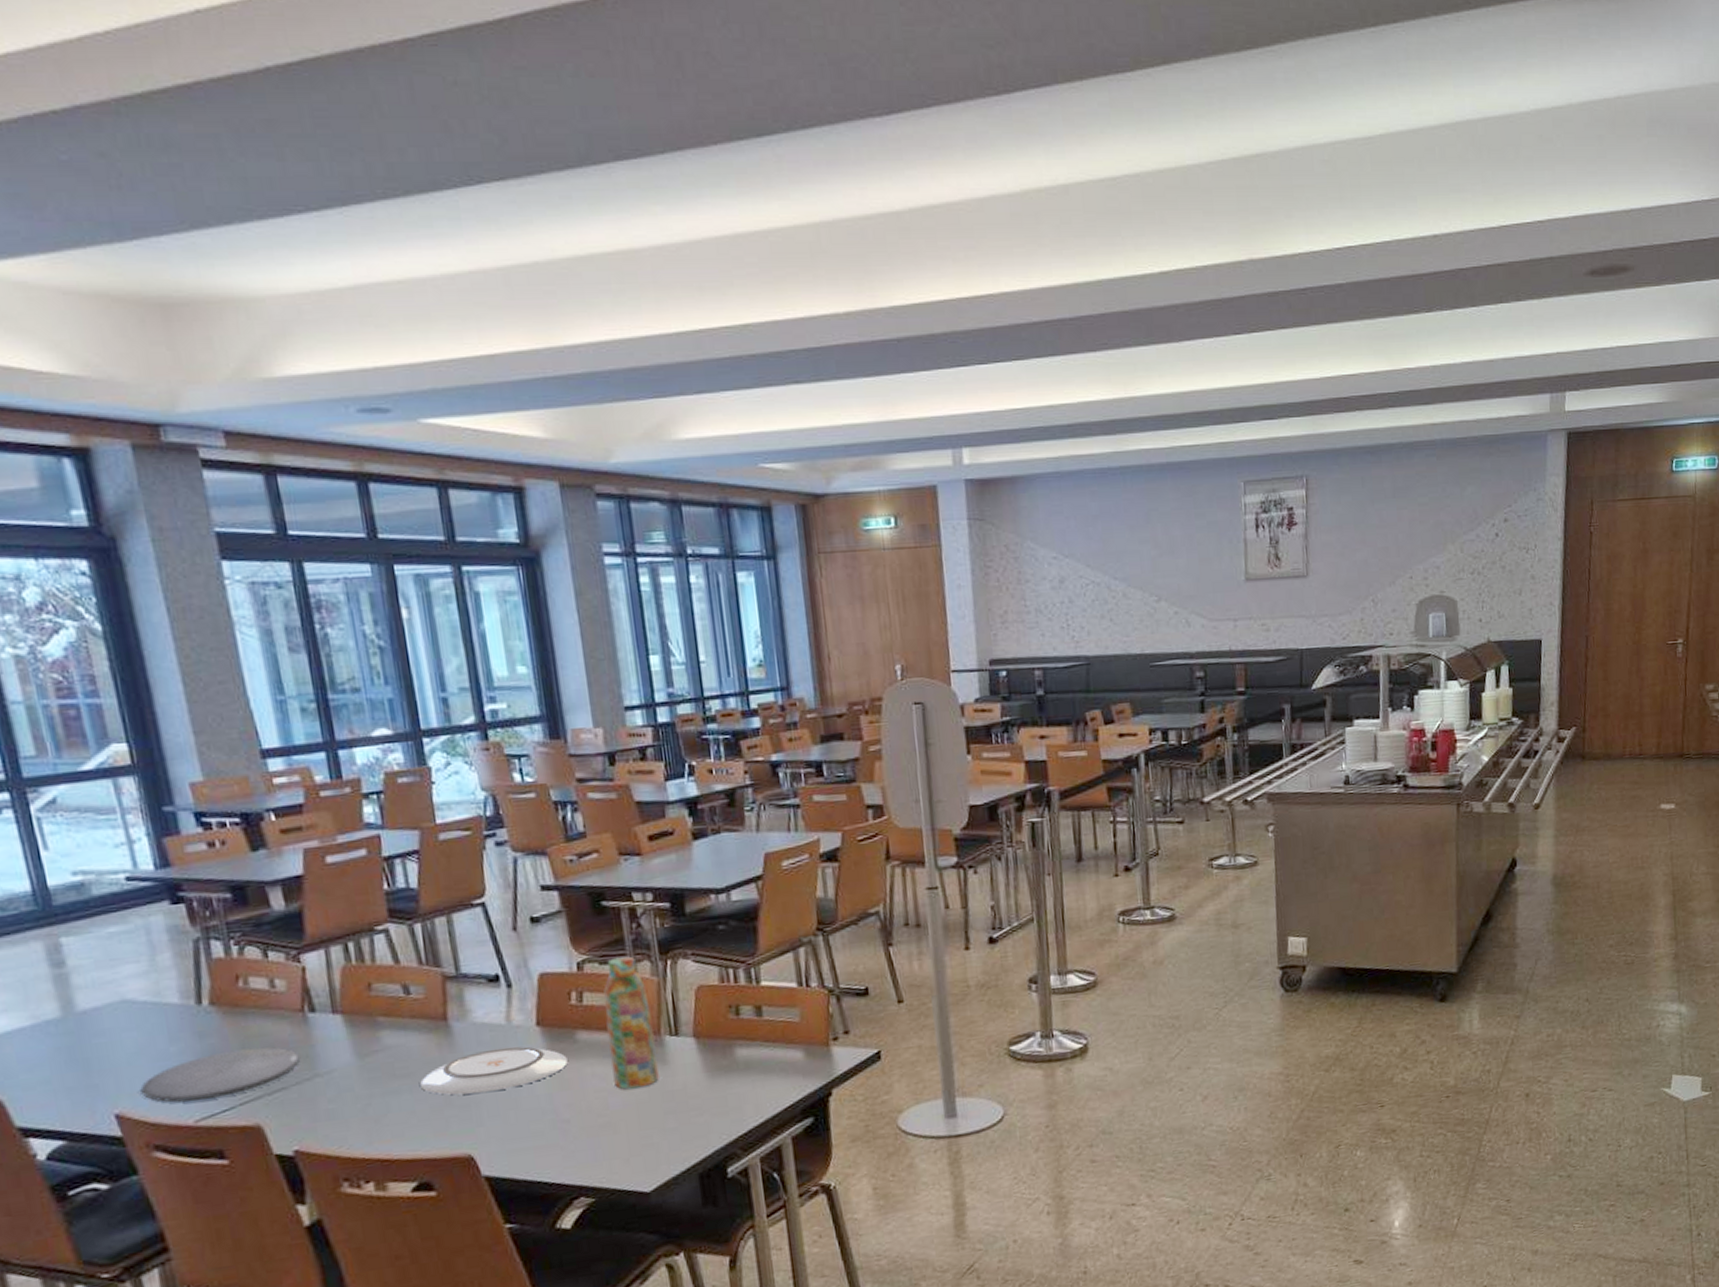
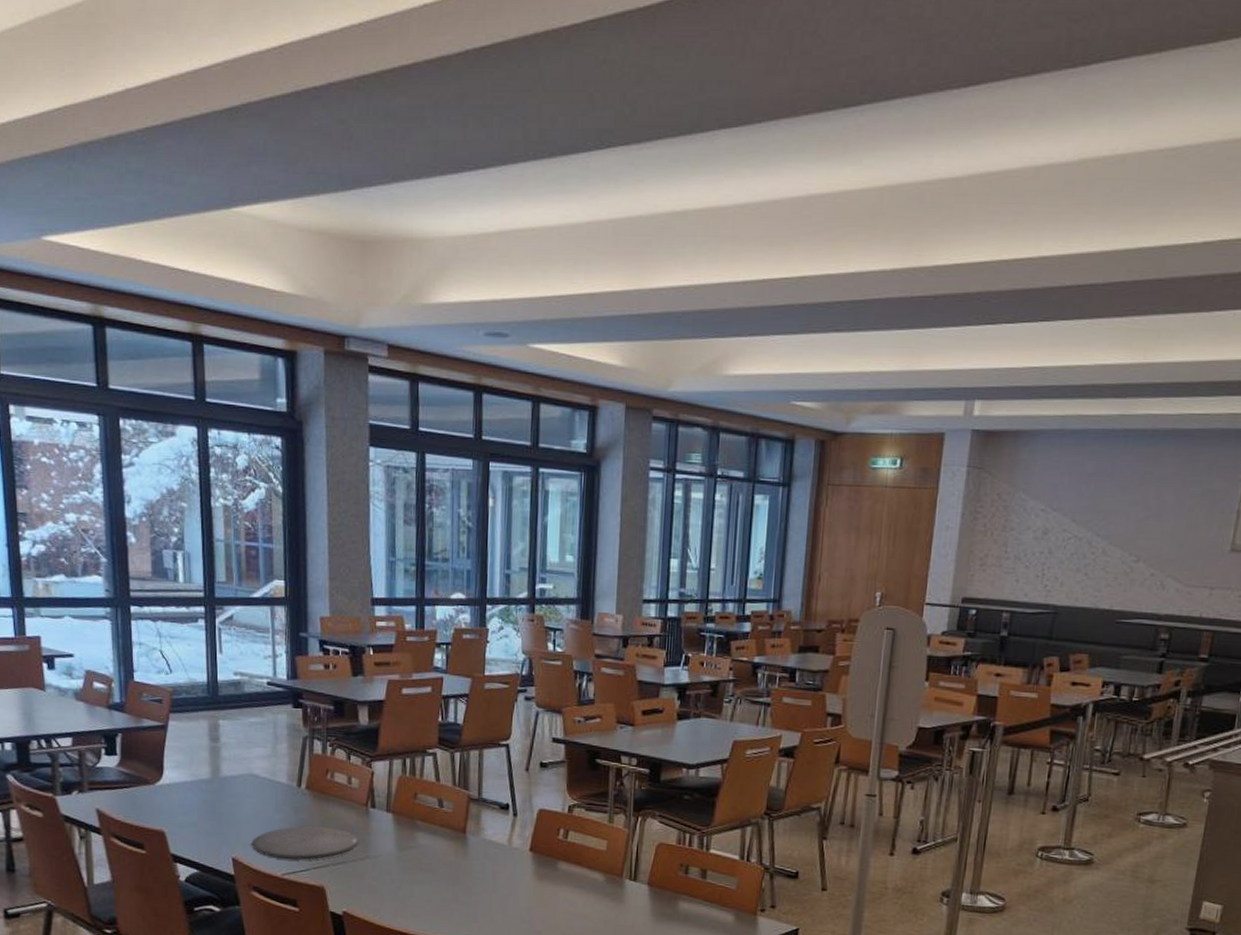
plate: present [419,1046,569,1095] -> none [437,863,549,897]
water bottle: present [603,956,659,1089] -> none [579,807,618,918]

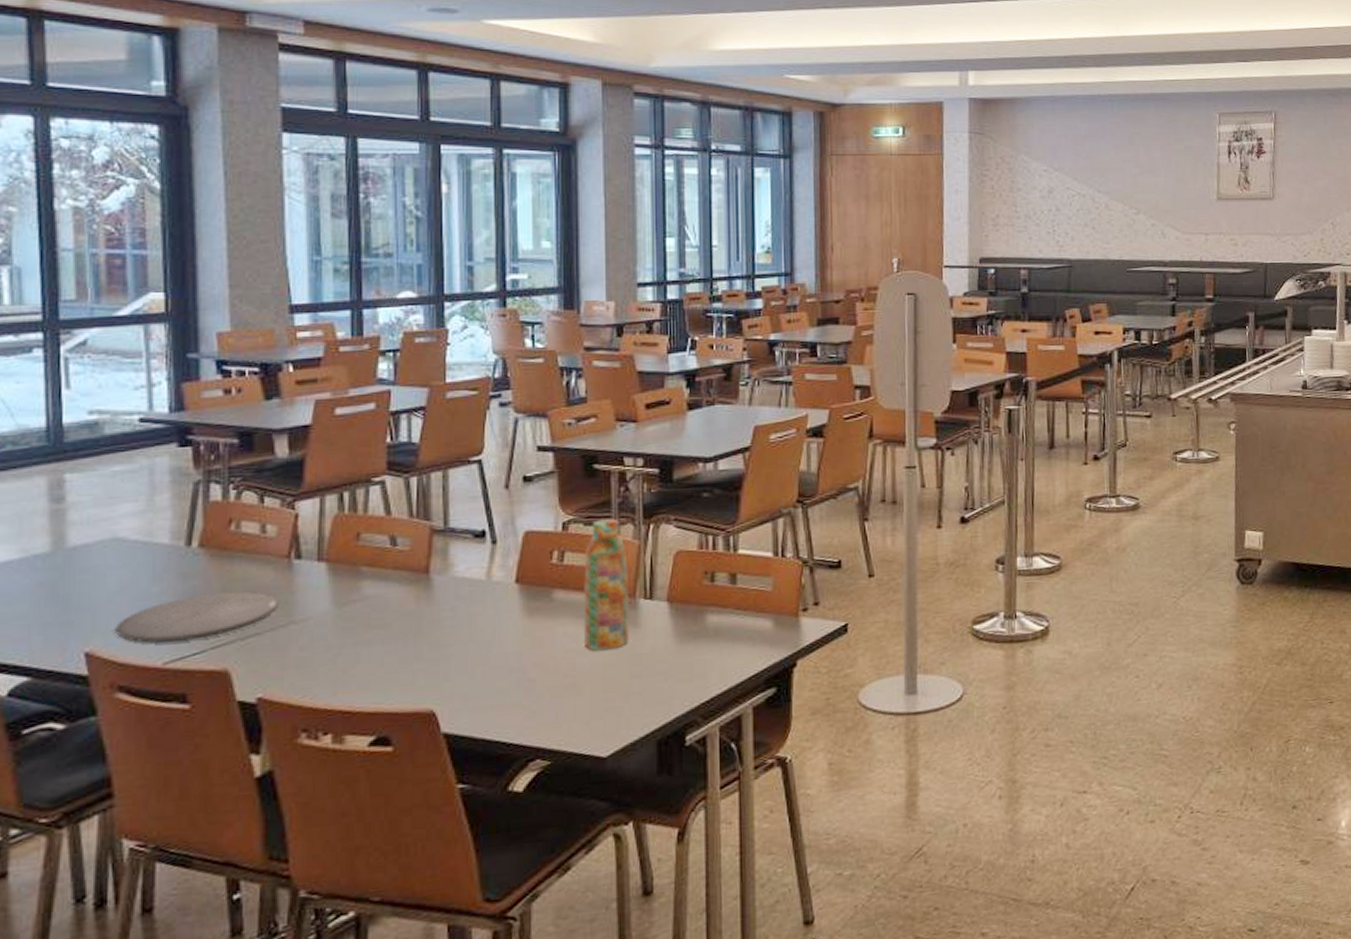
water bottle: none [579,807,618,918] -> present [583,519,629,651]

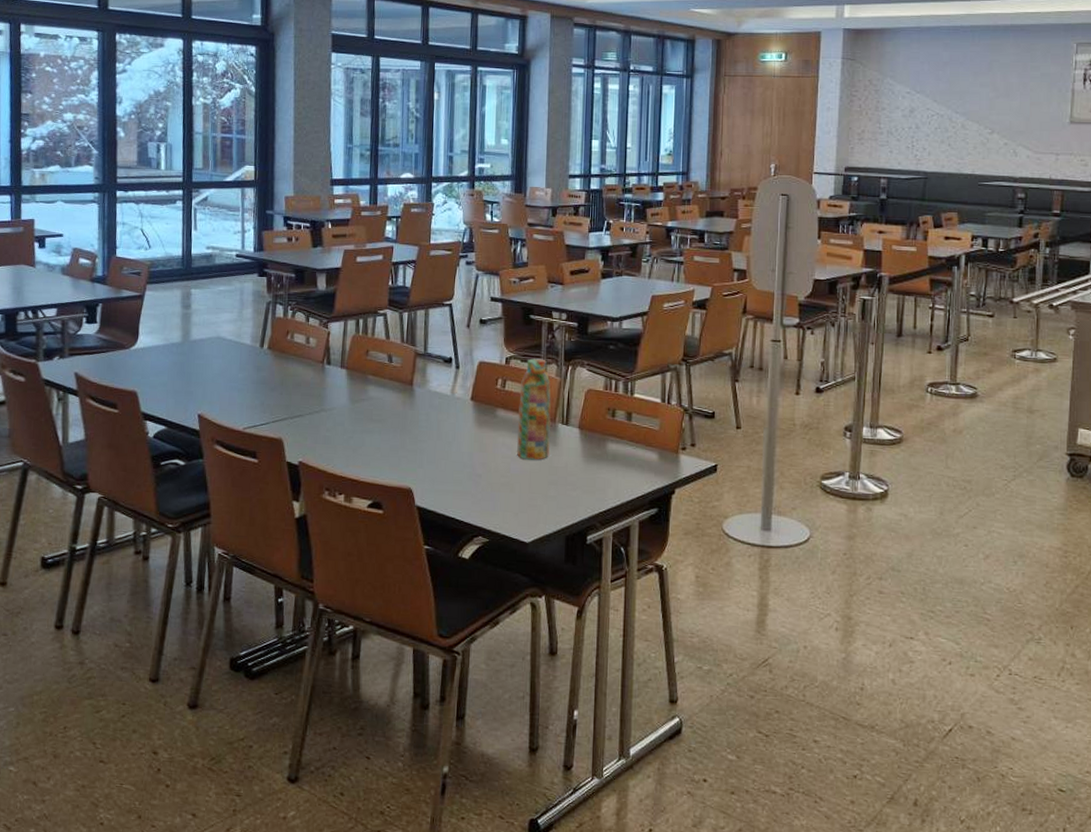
plate: present [115,591,278,644] -> none [216,382,315,414]

